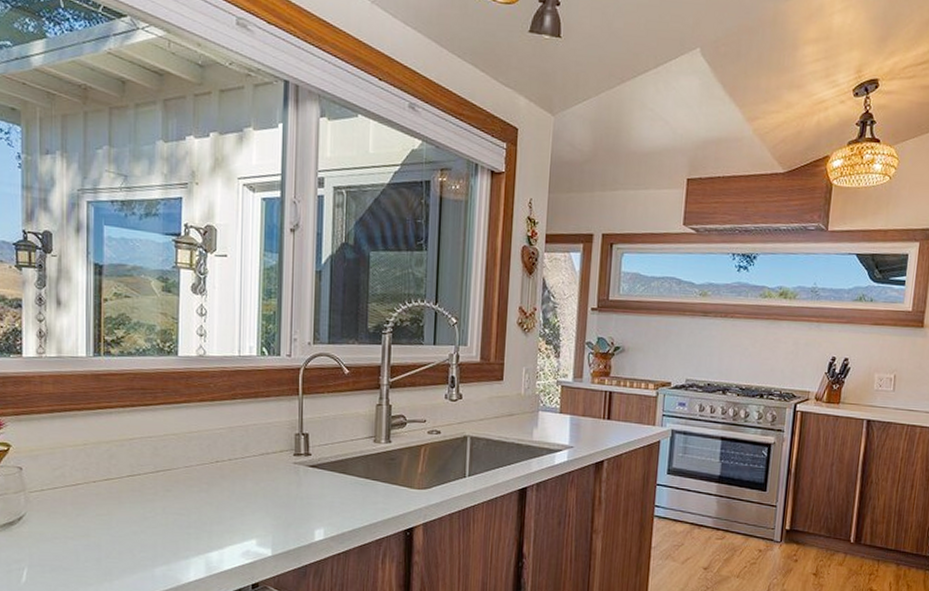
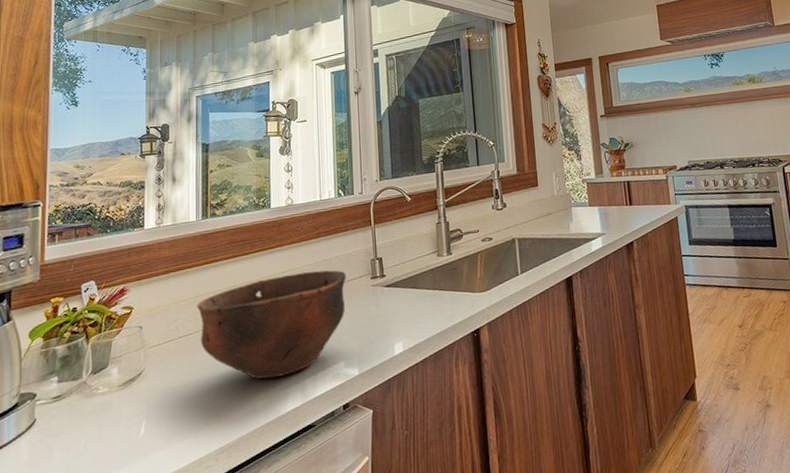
bowl: none [87,436,264,546] -> present [197,270,346,379]

